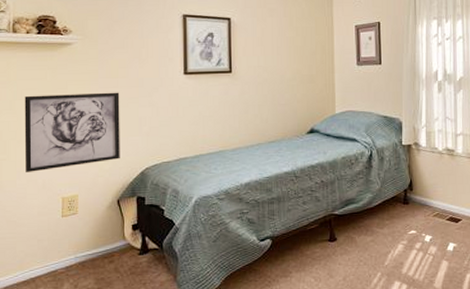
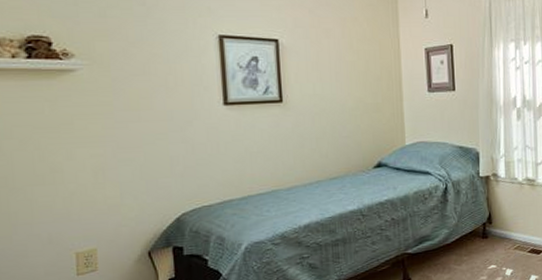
wall art: present [24,92,120,172] -> none [15,127,149,226]

